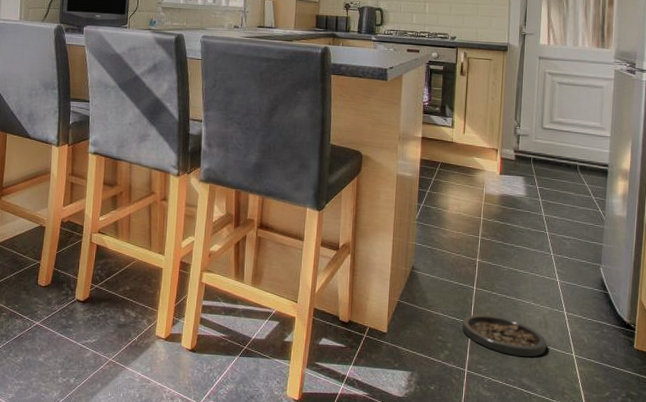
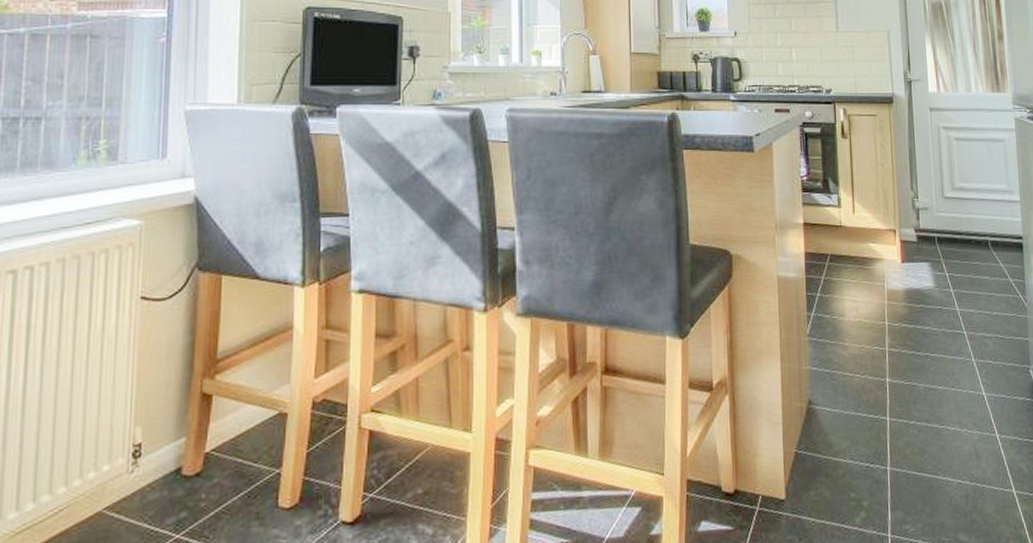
pet bowl: present [462,313,546,358] -> none [878,452,981,505]

